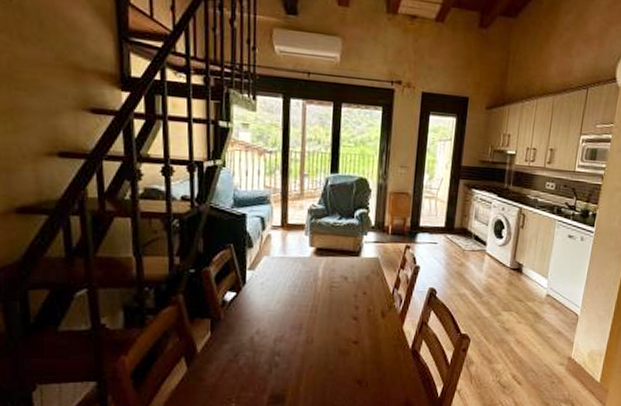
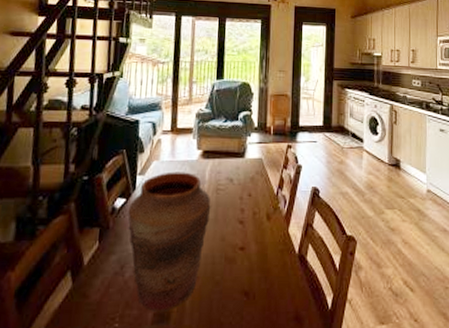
vase: none [239,268,325,394] -> present [128,172,211,311]

